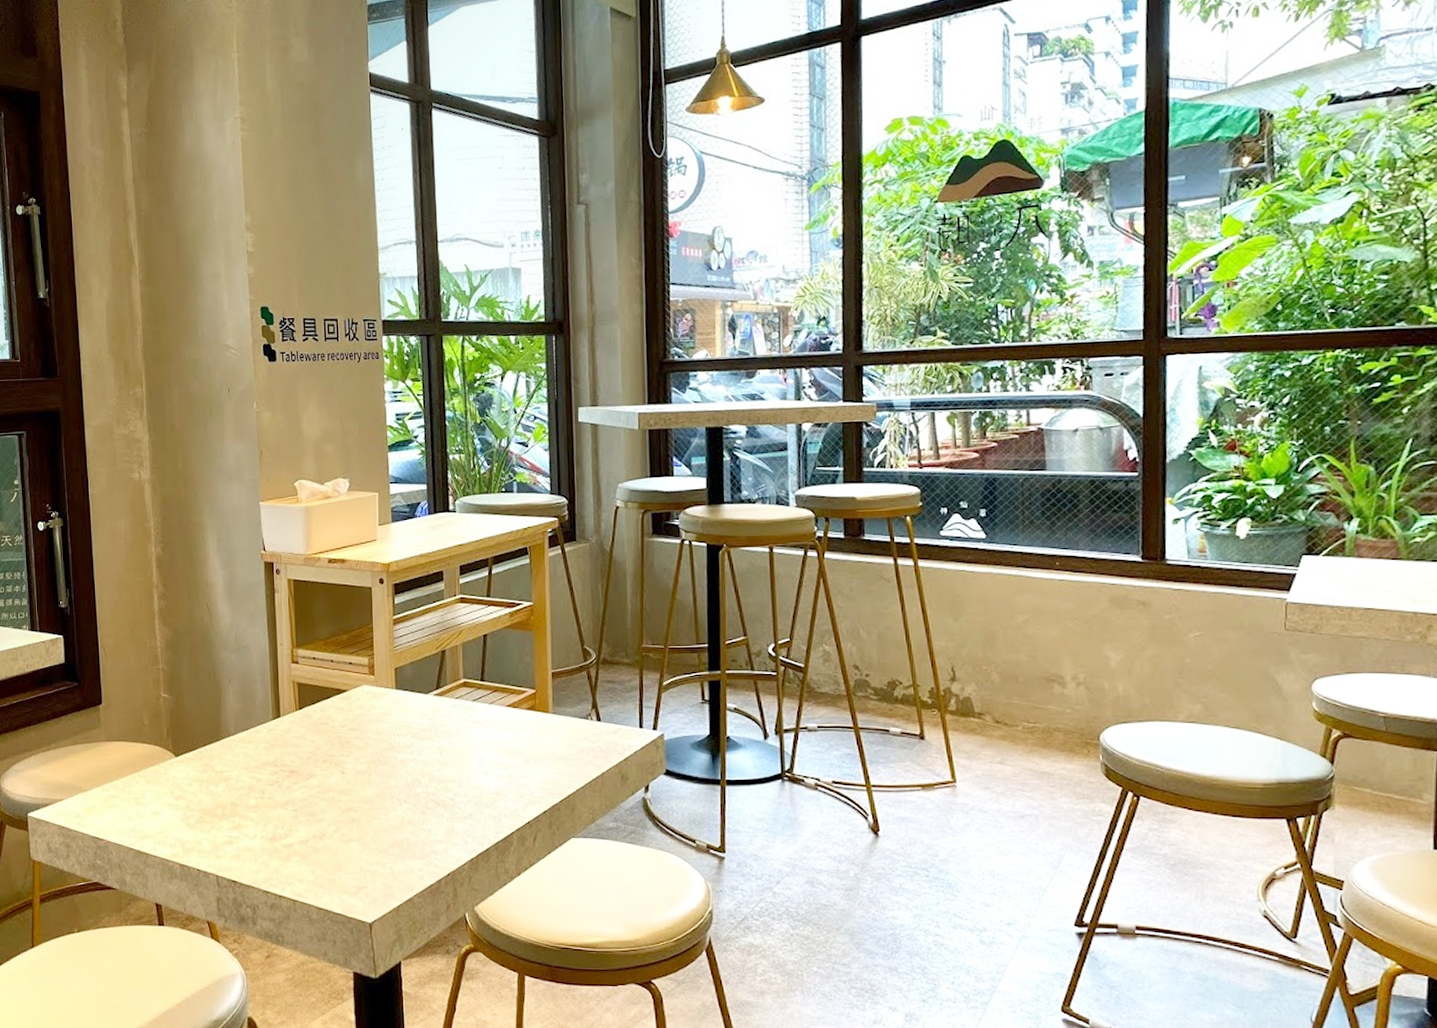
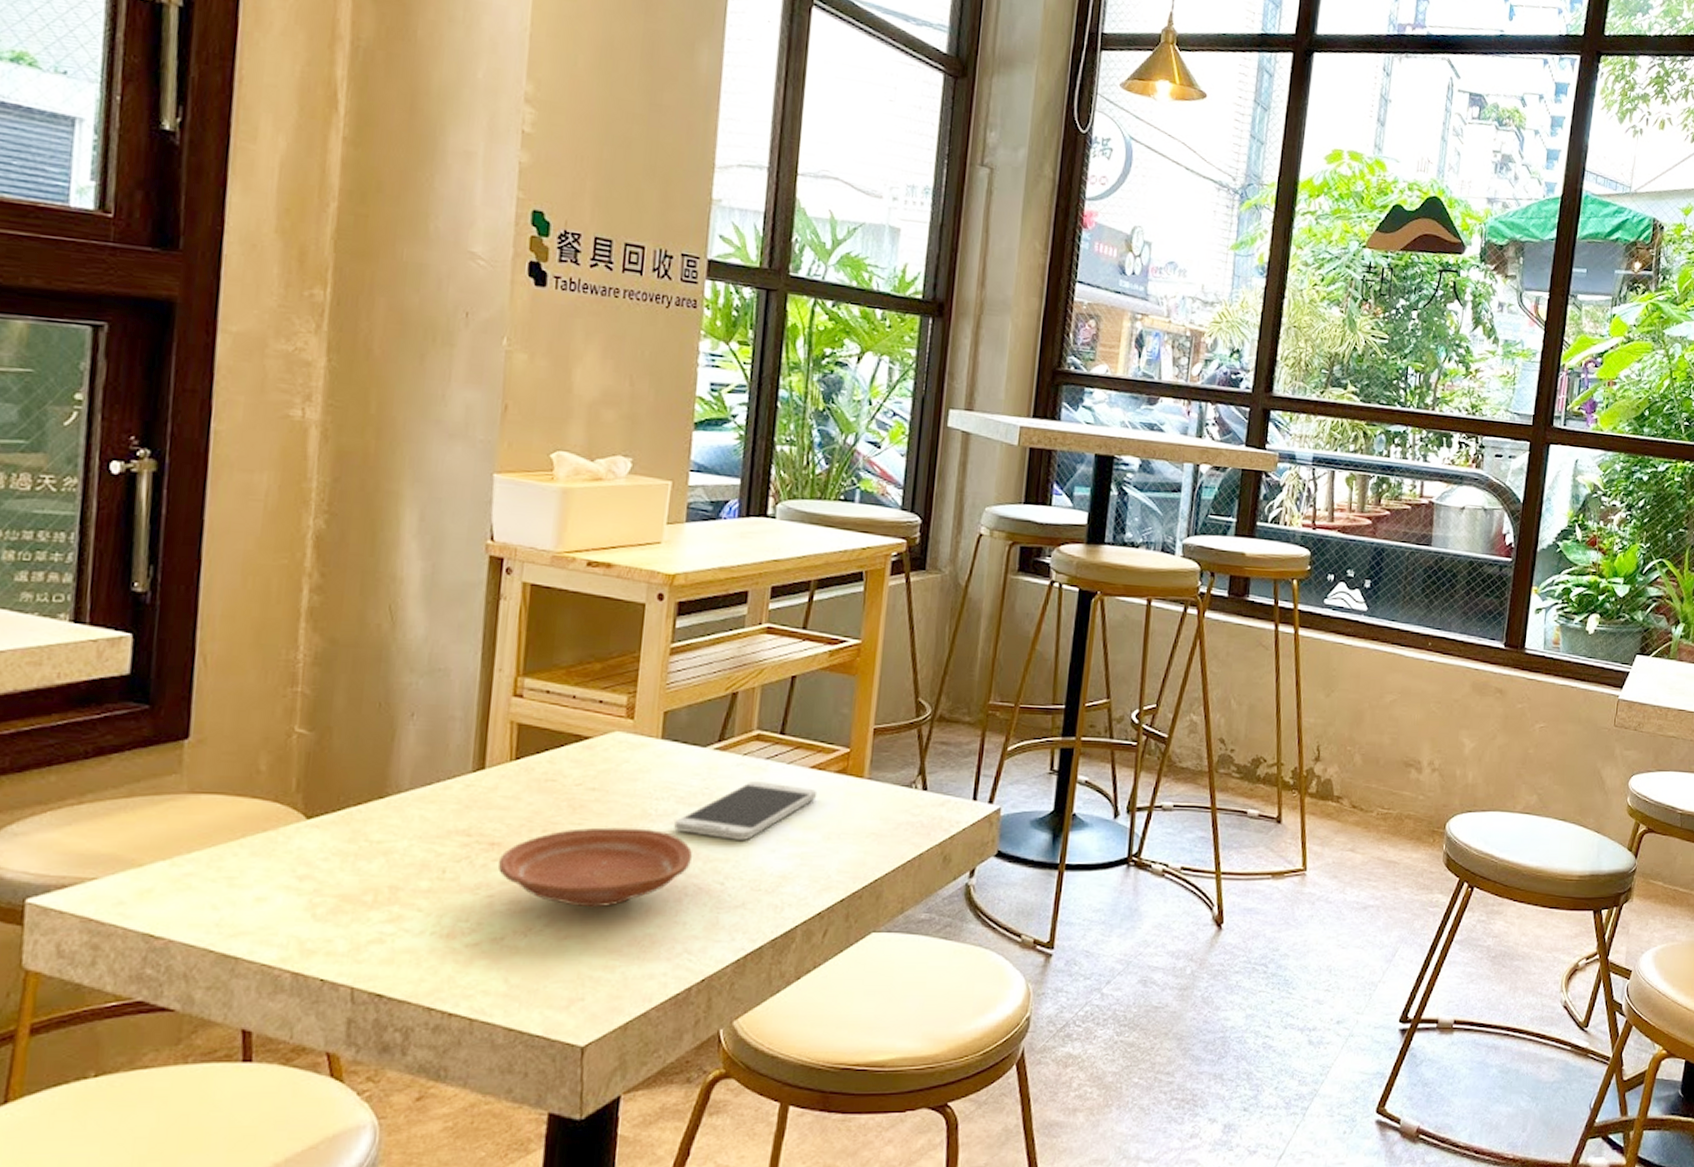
plate: none [297,758,429,819] -> present [497,827,693,908]
smartphone: none [413,719,515,765] -> present [674,781,818,840]

